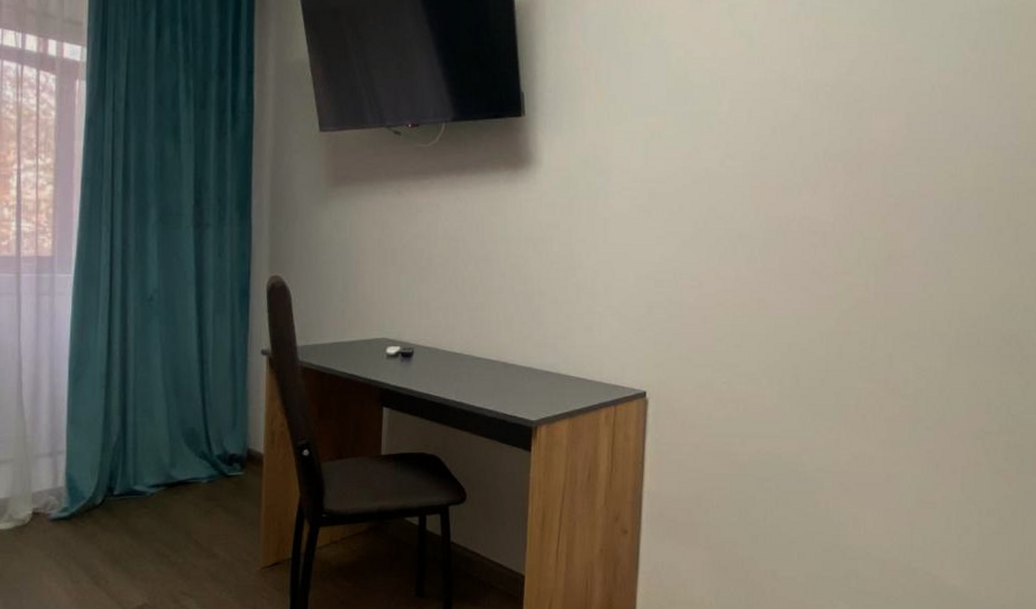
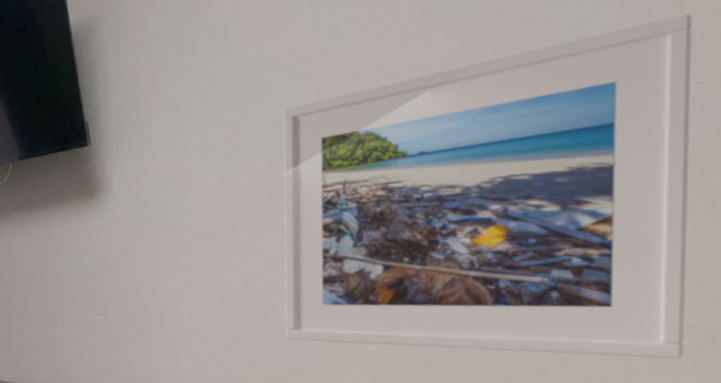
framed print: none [688,75,1014,356] -> present [283,14,693,359]

